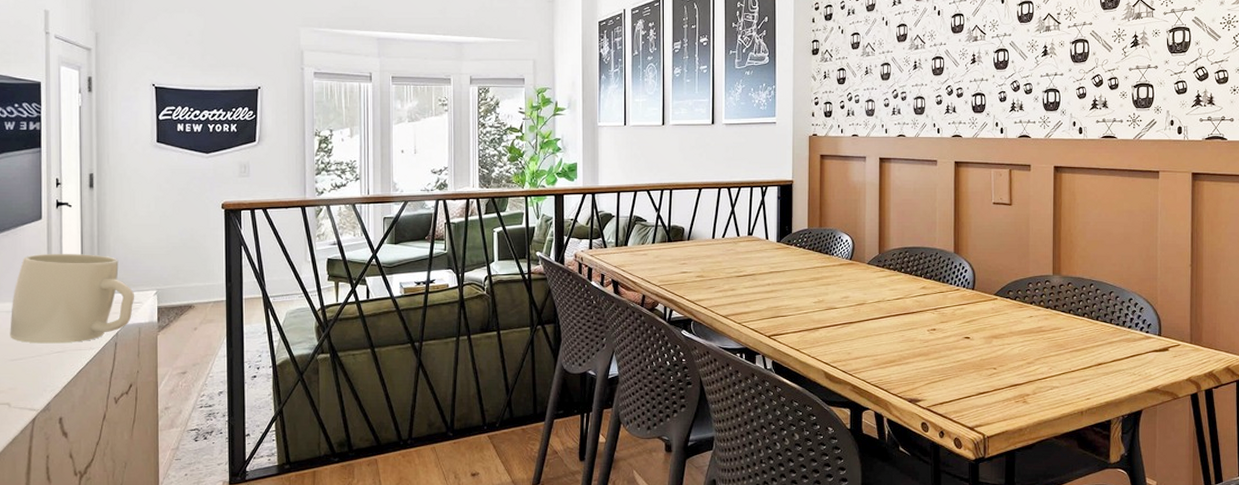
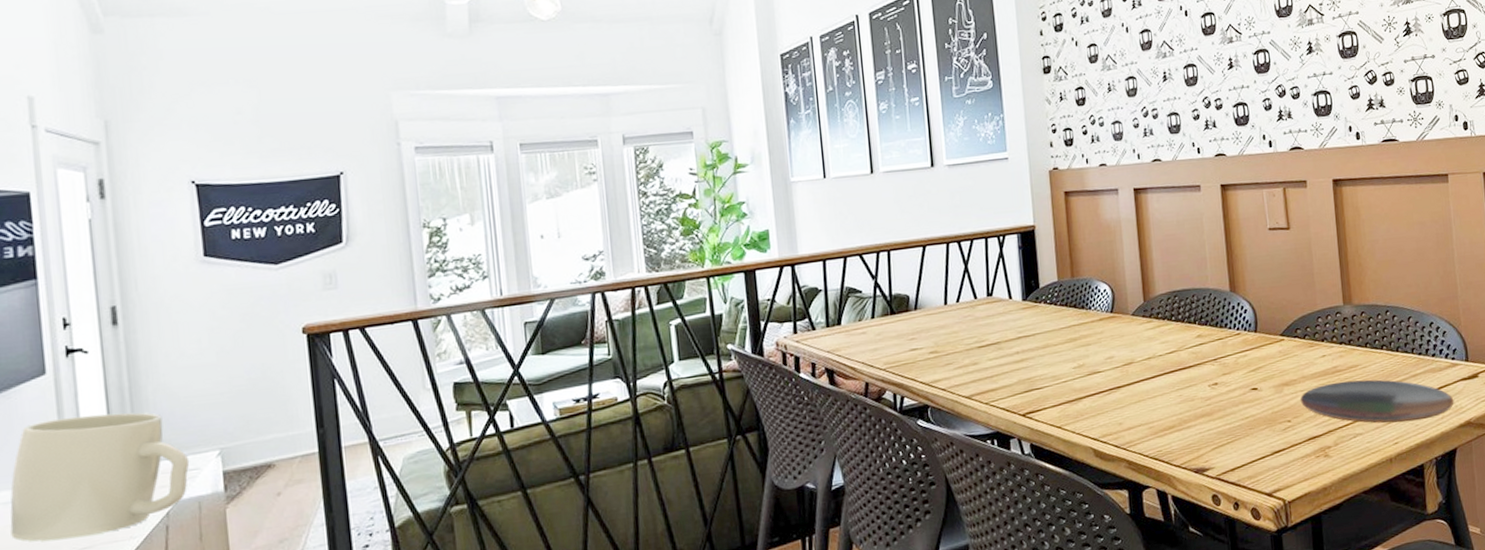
plate: none [1006,340,1144,382] -> present [1300,379,1454,424]

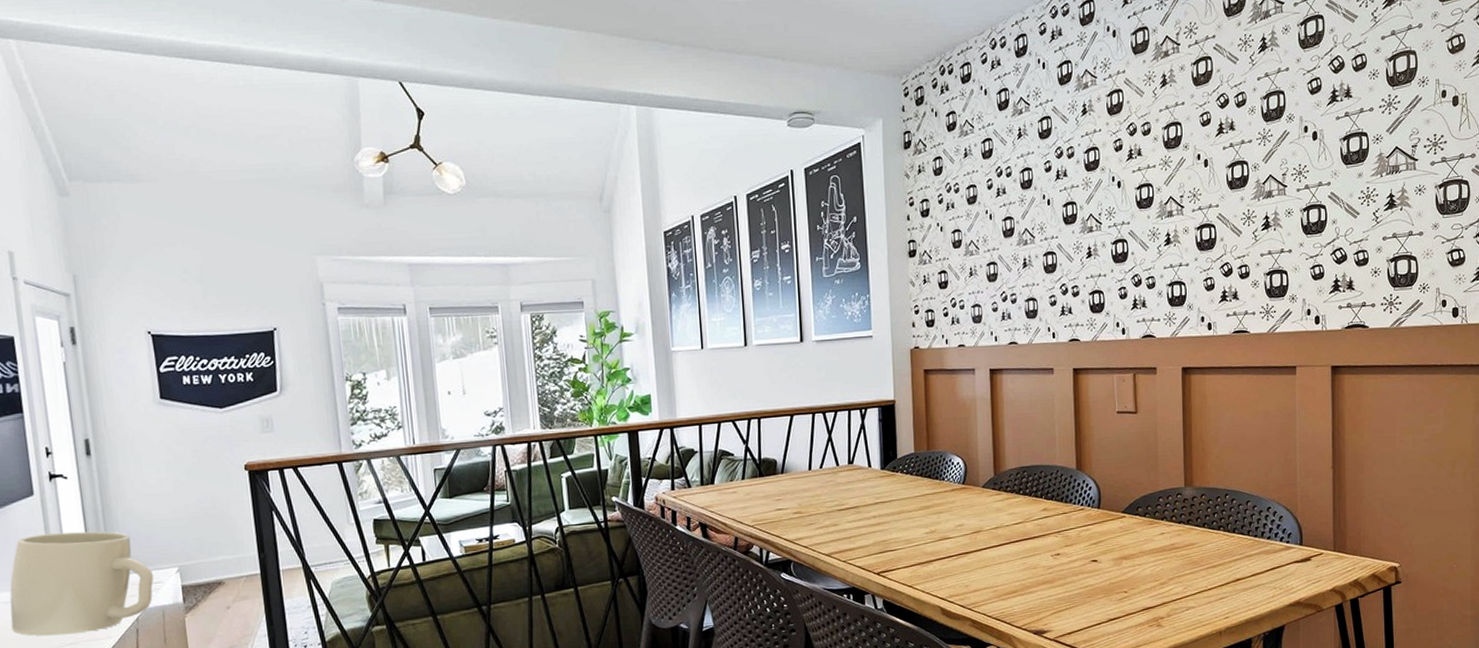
plate: present [1300,379,1454,424] -> none [1137,557,1286,599]

